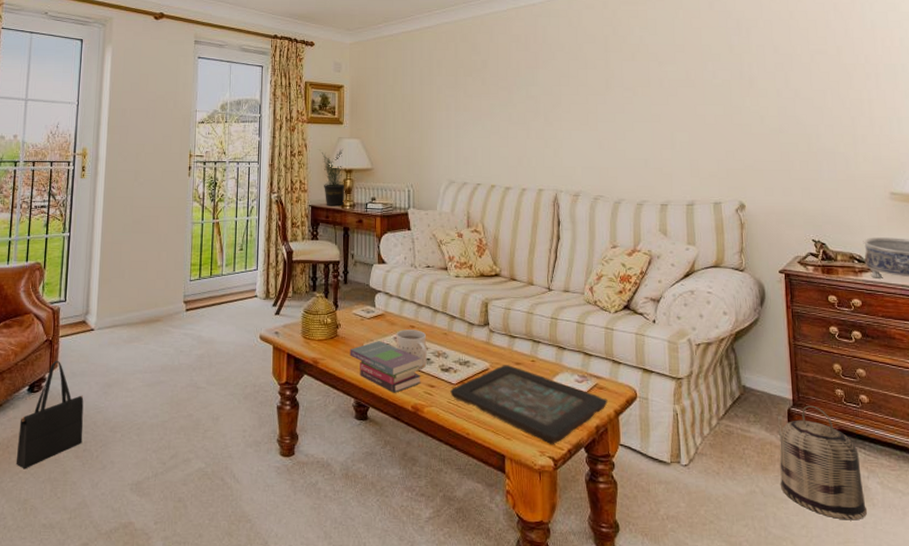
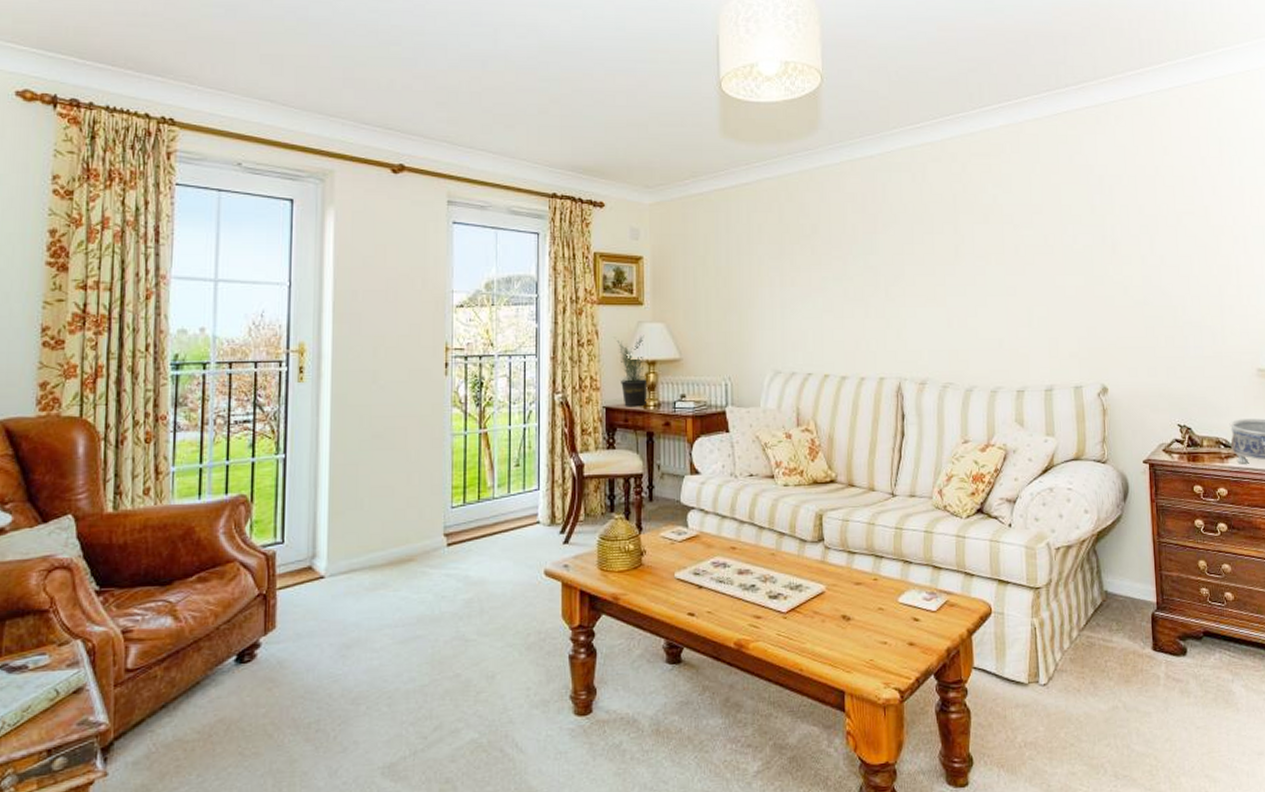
tote bag: present [15,361,84,469] -> none [222,620,315,762]
books: present [349,341,422,393] -> none [658,568,746,629]
mug: present [396,329,427,369] -> none [714,551,752,598]
decorative tray: present [450,365,608,444] -> none [780,586,959,674]
basket: present [779,405,868,521] -> none [1143,607,1232,729]

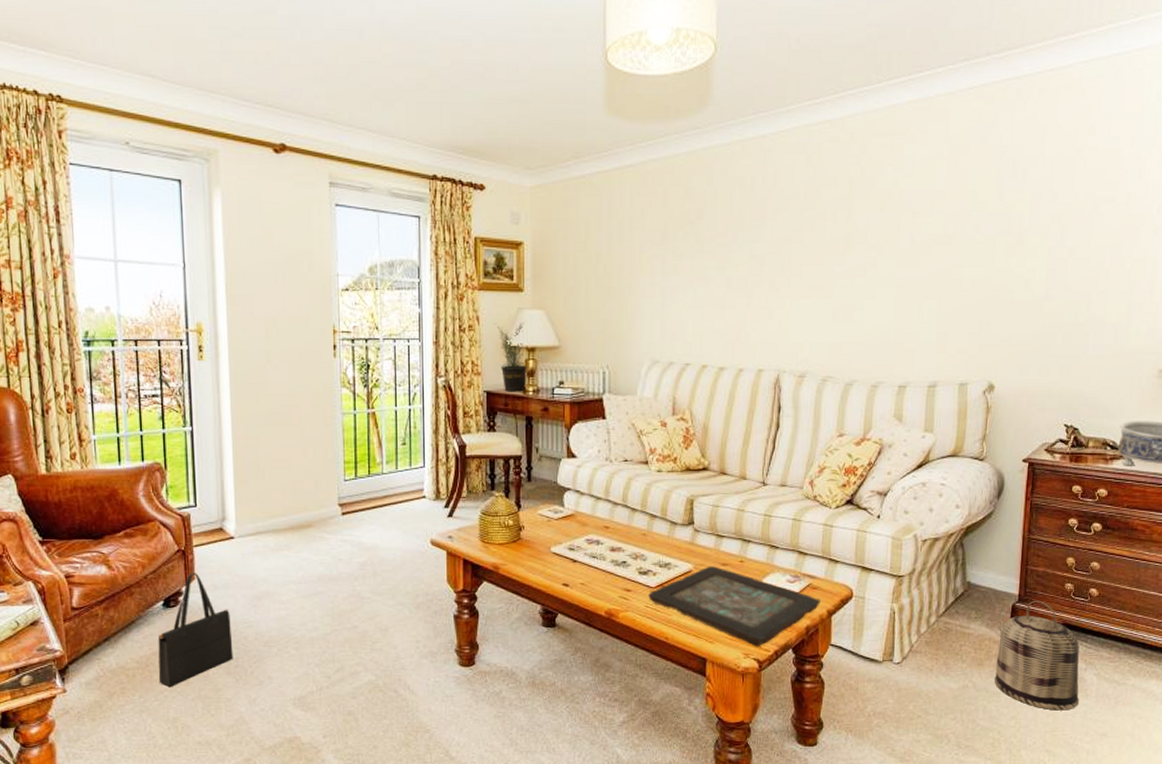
tote bag: none [222,620,315,762] -> present [157,573,234,688]
decorative tray: none [780,586,959,674] -> present [648,566,821,646]
basket: none [1143,607,1232,729] -> present [994,600,1080,711]

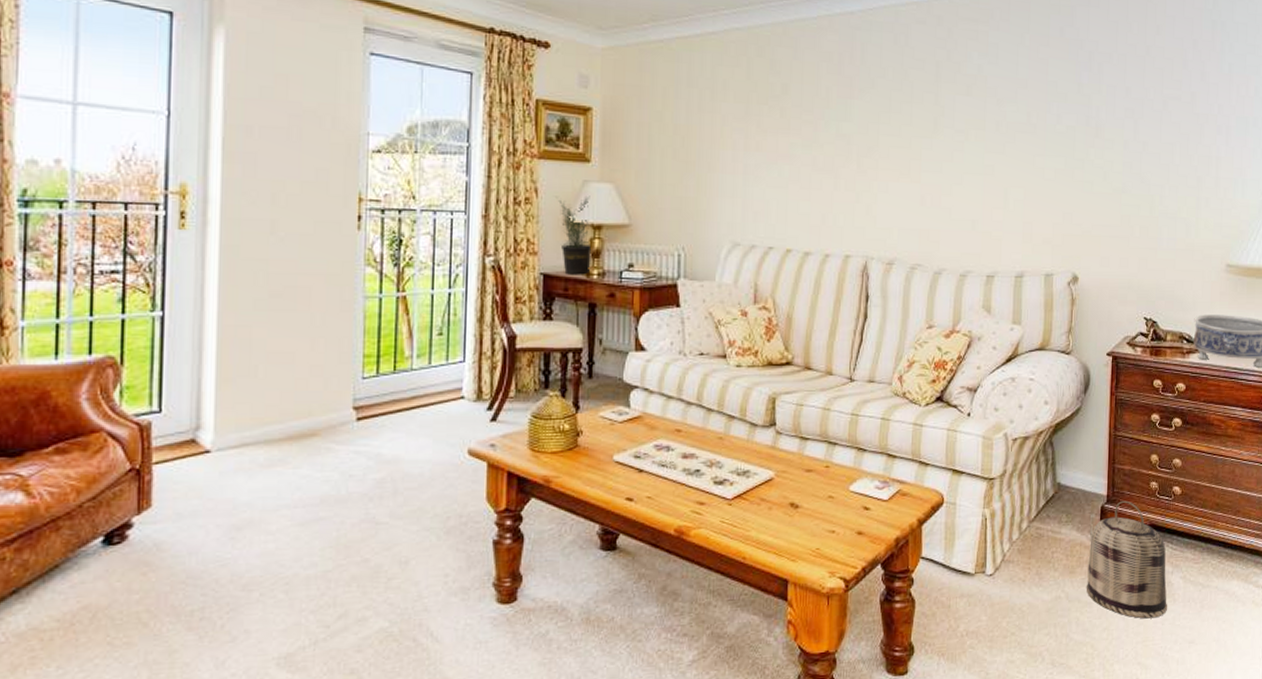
tote bag: present [157,573,234,688] -> none [87,498,199,653]
decorative tray: present [648,566,821,646] -> none [724,473,911,563]

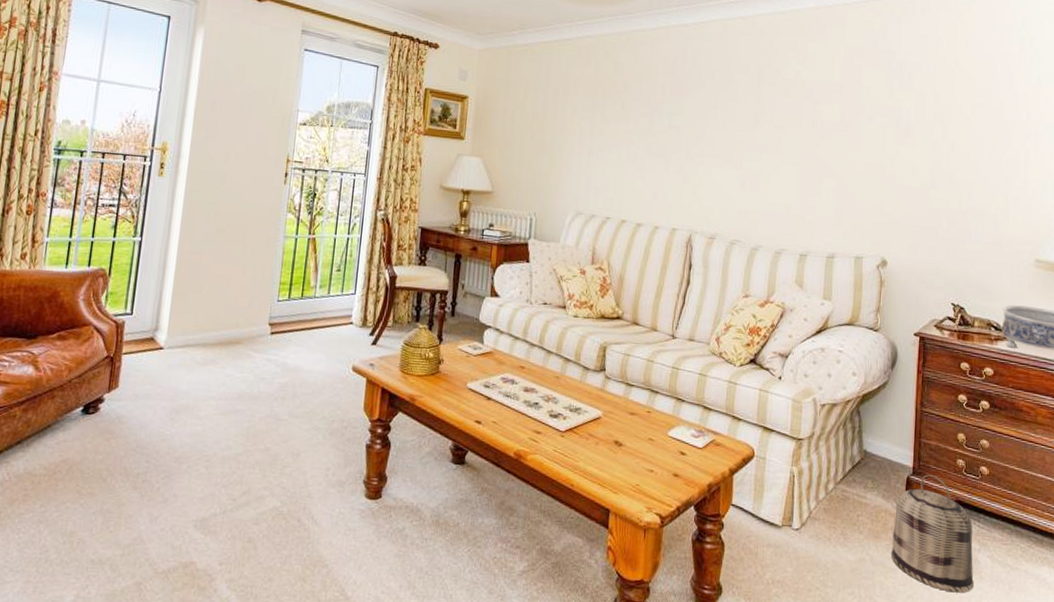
potted plant: present [555,195,592,275] -> none [435,165,462,231]

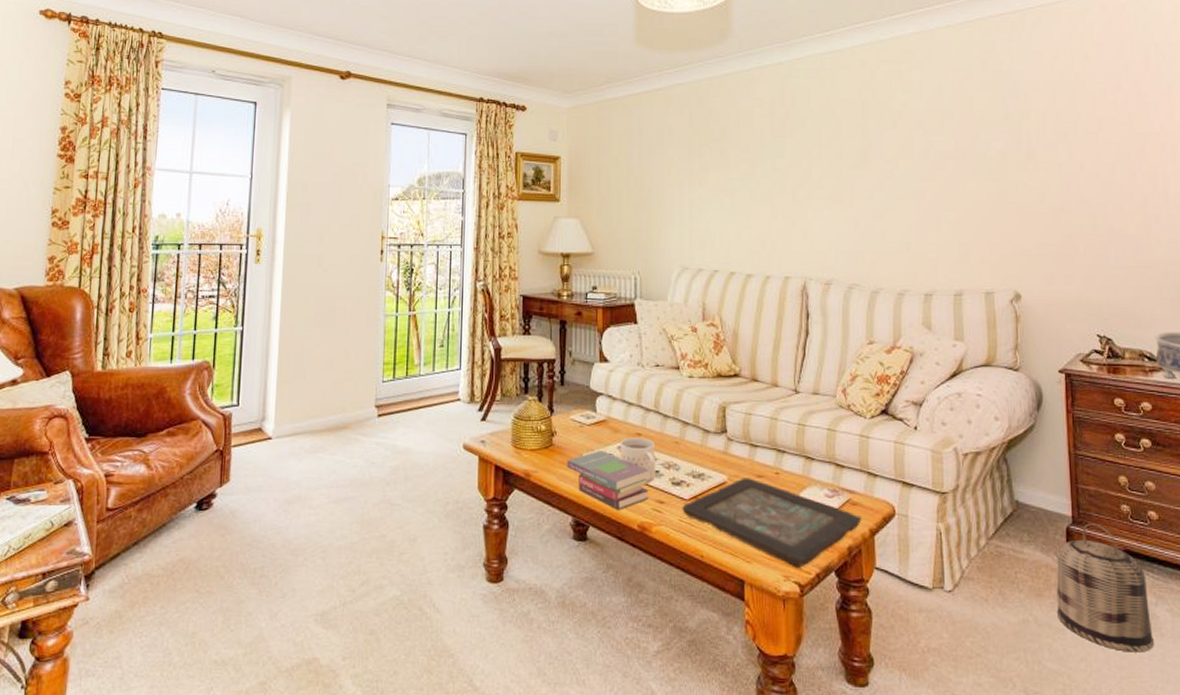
books: none [451,380,530,438] -> present [567,451,650,510]
mug: none [502,370,537,414] -> present [620,438,656,483]
decorative tray: none [557,414,723,501] -> present [682,478,862,568]

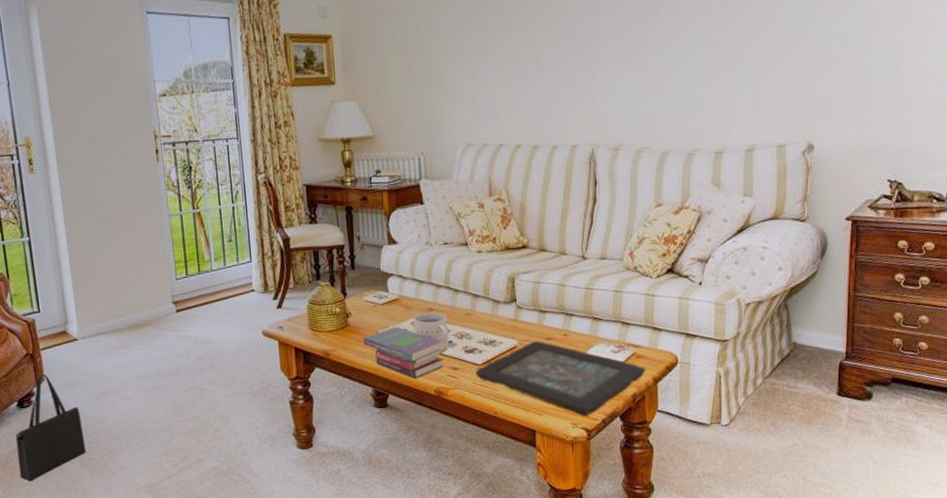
tote bag: none [182,474,260,598] -> present [15,374,87,482]
basket: present [1056,523,1155,653] -> none [823,356,912,464]

